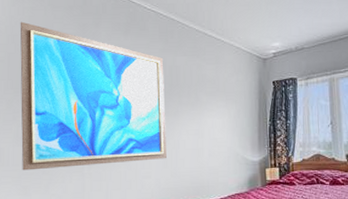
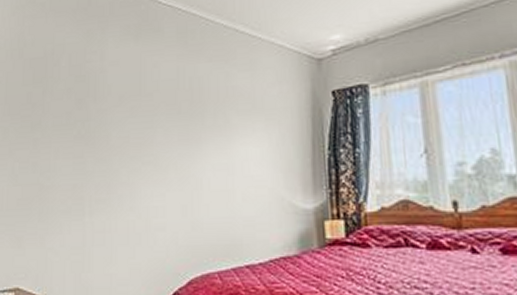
wall art: present [20,21,167,171] -> none [16,33,186,217]

